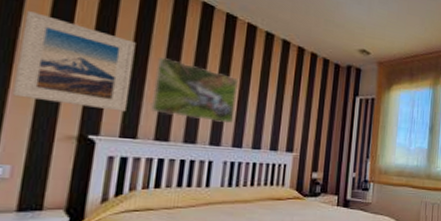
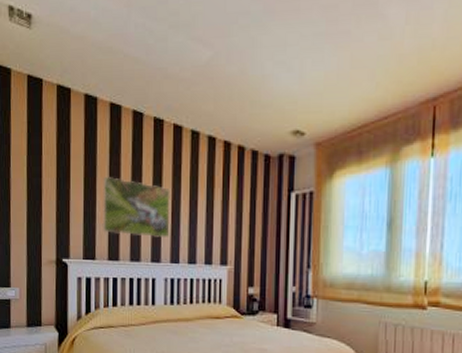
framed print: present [13,11,136,112] -> none [12,151,86,234]

